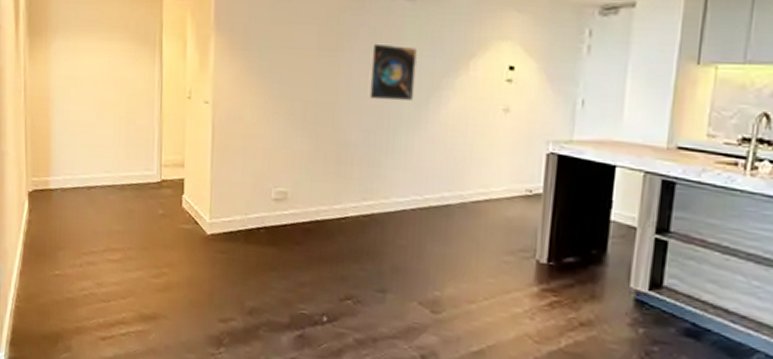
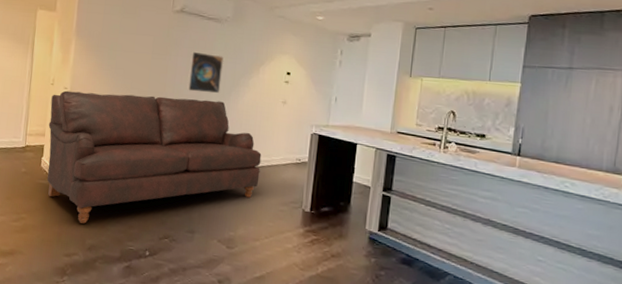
sofa: none [188,105,476,280] -> present [46,90,262,224]

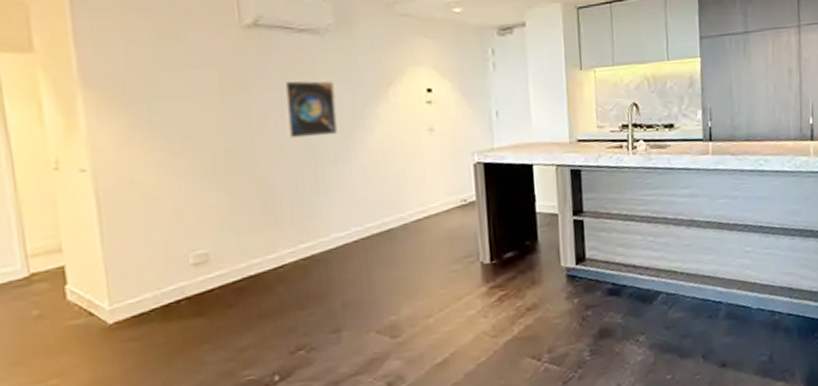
sofa: present [46,90,262,224] -> none [59,144,417,366]

